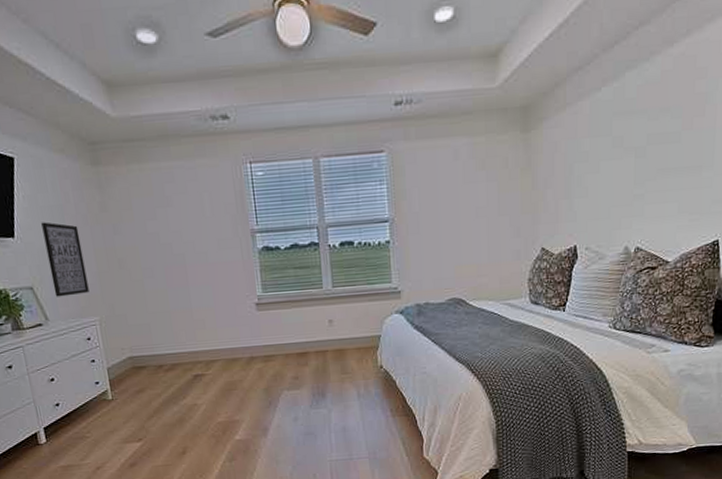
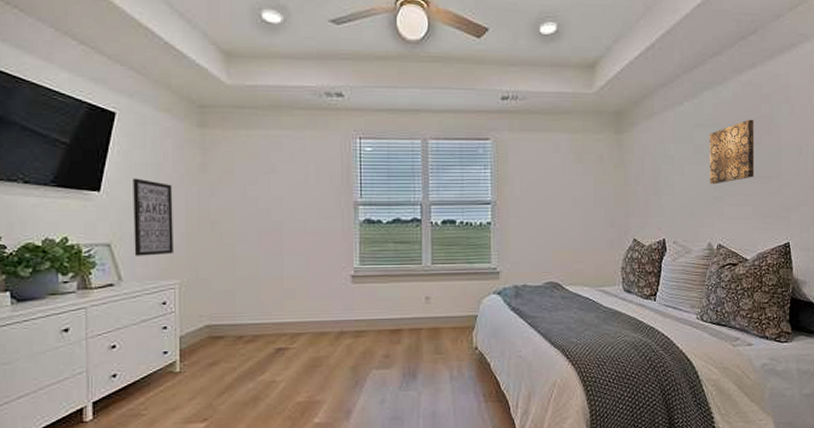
wall art: none [628,100,686,181] -> present [709,119,755,185]

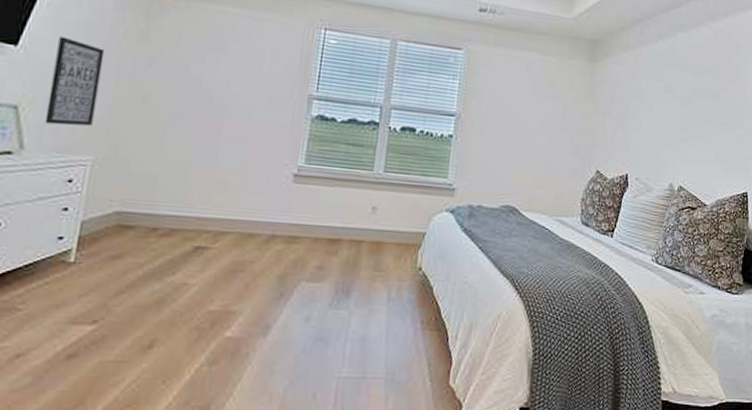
wall art: present [709,119,755,185] -> none [675,65,723,126]

